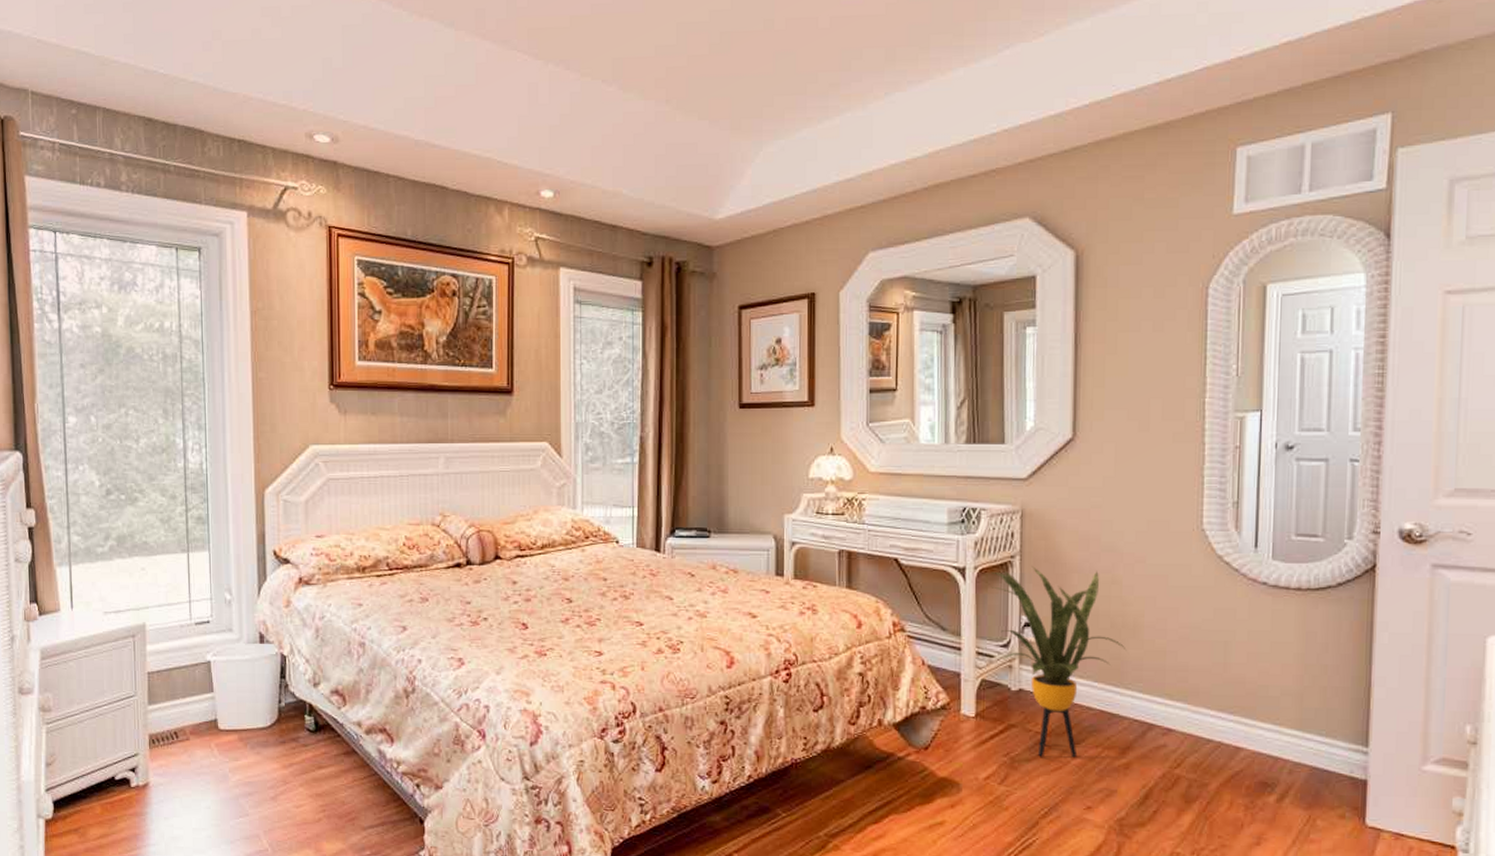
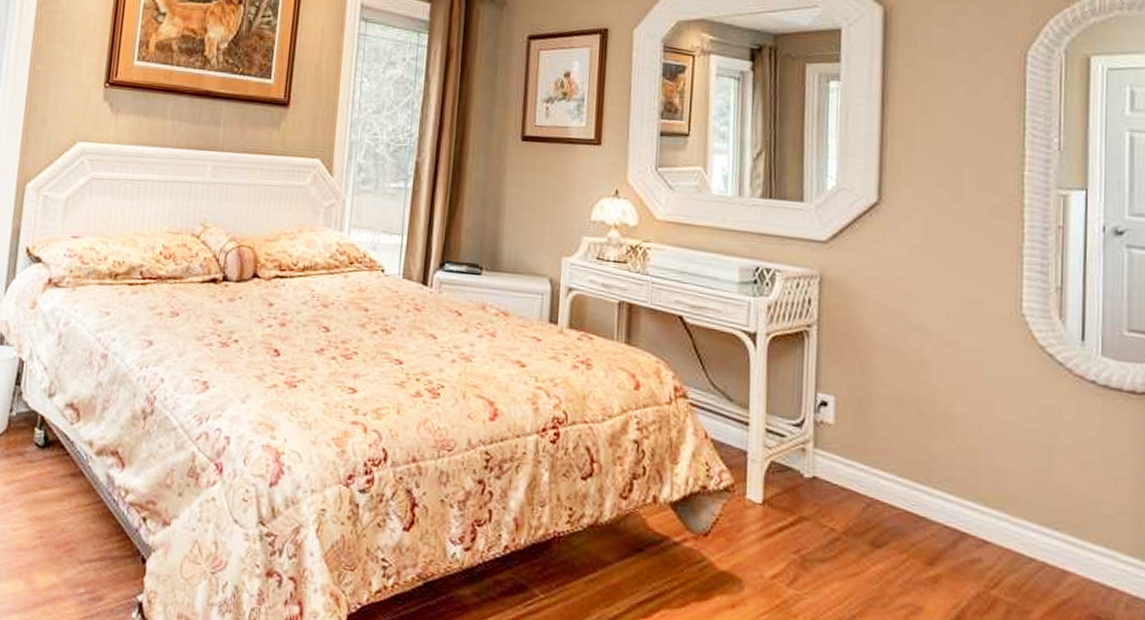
house plant: present [991,566,1127,757] -> none [785,338,936,563]

